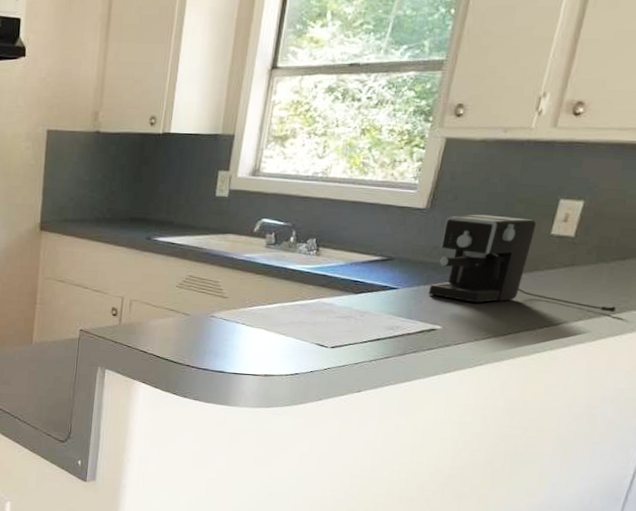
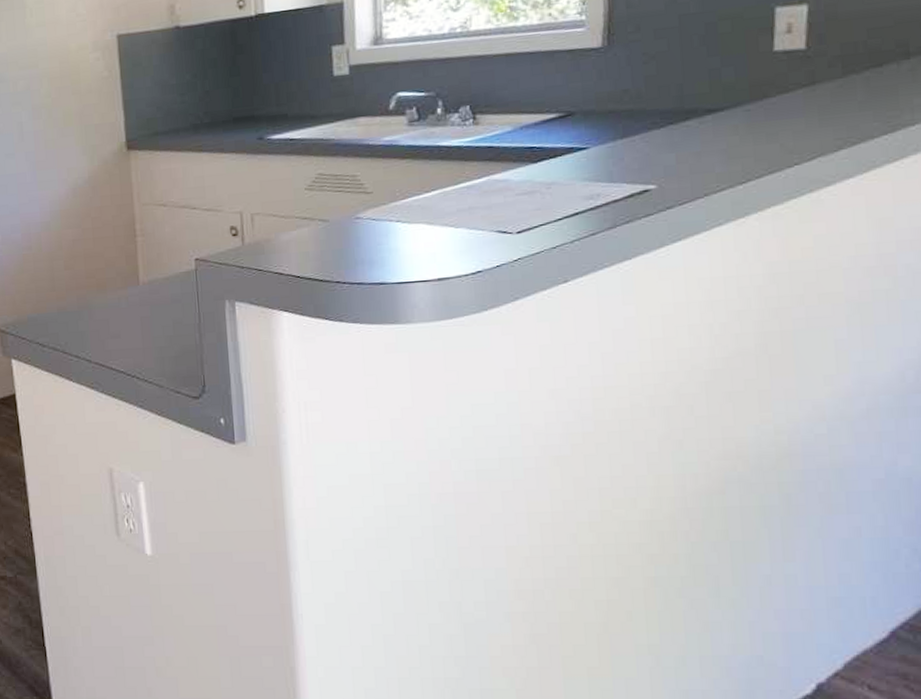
coffee maker: present [428,214,617,312] -> none [628,37,888,150]

